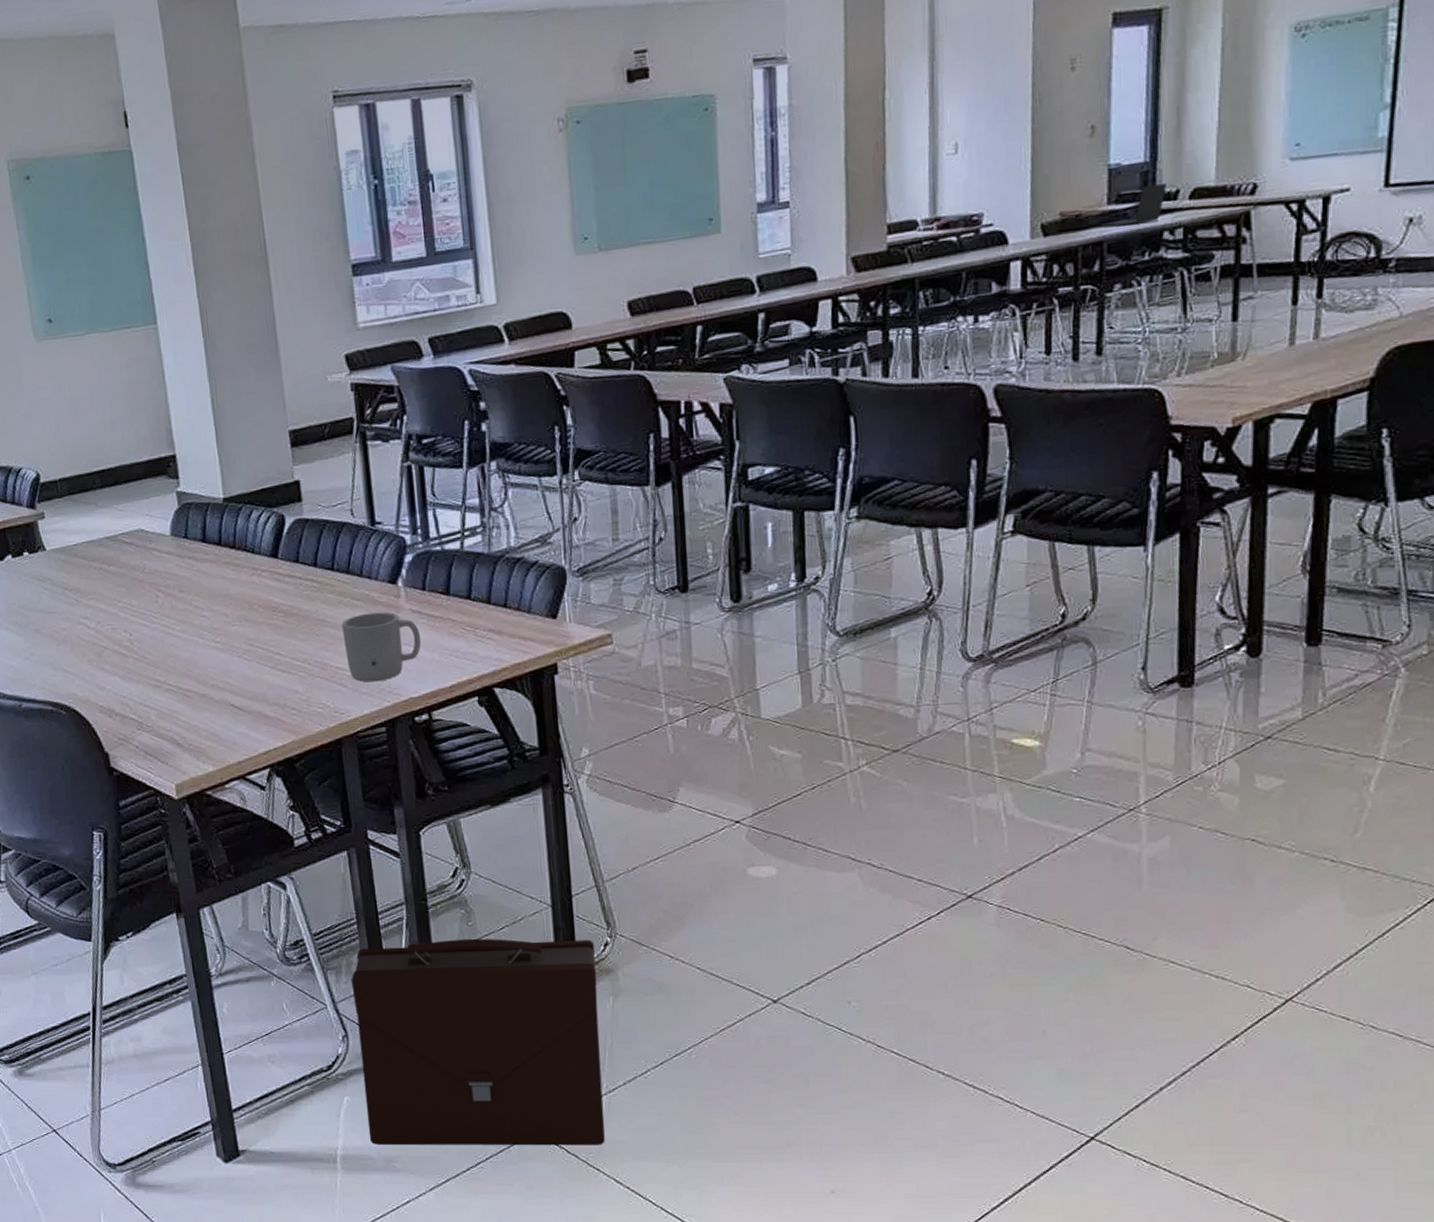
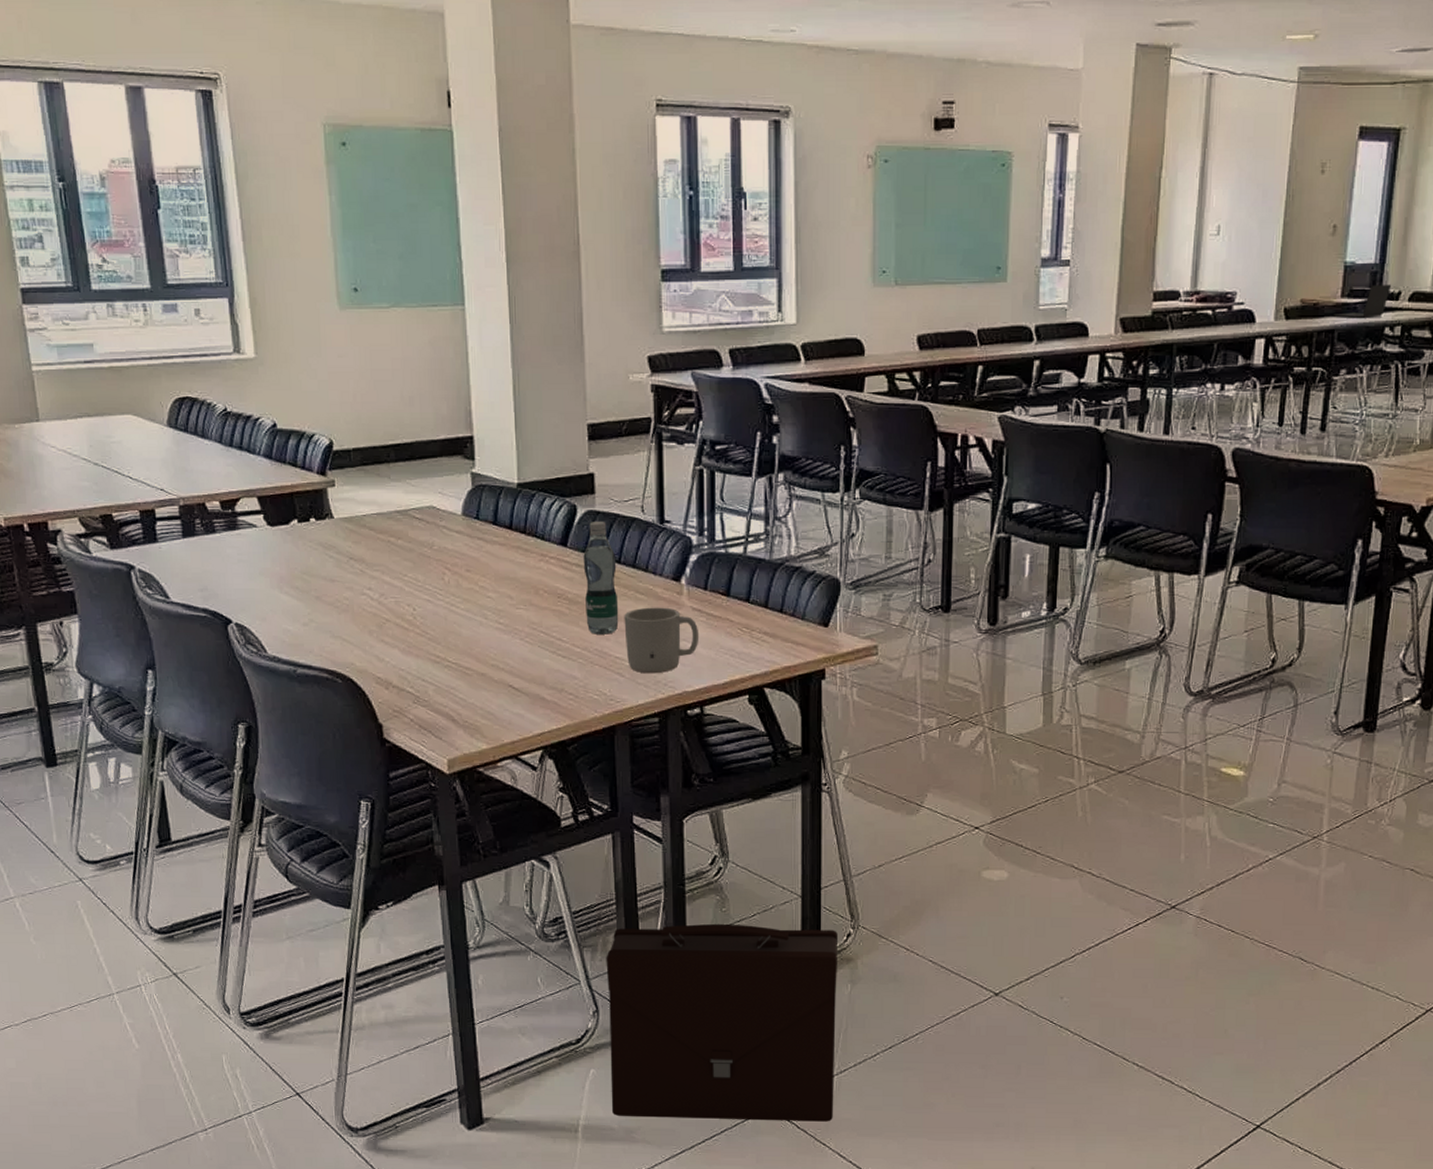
bottle: none [295,528,337,646] -> present [583,520,619,634]

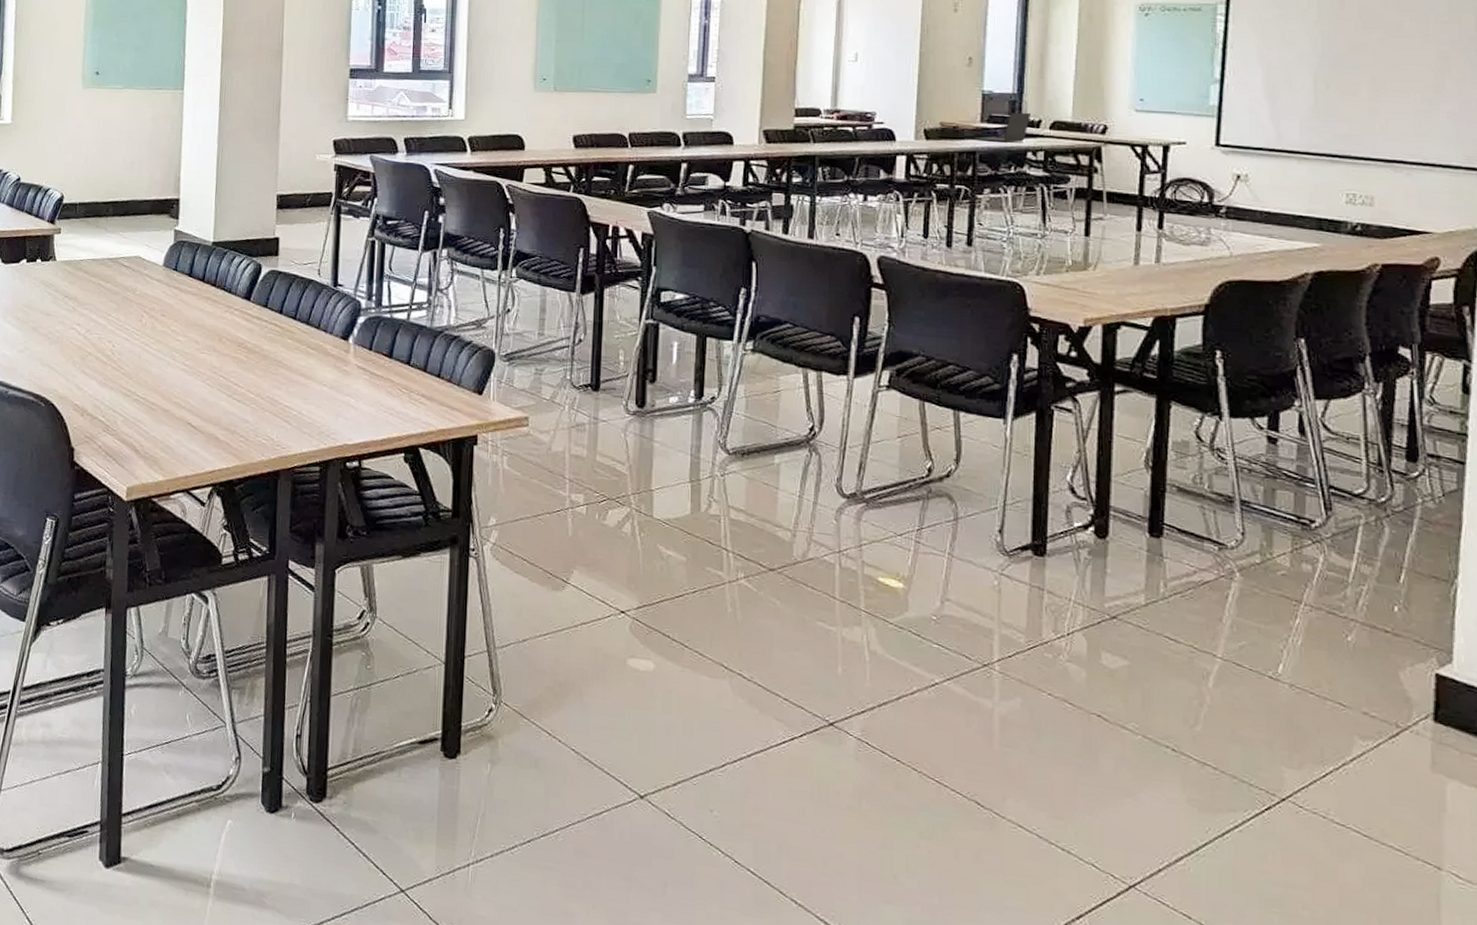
bottle: present [583,520,619,634] -> none [261,279,293,384]
briefcase: present [606,923,839,1122] -> none [244,673,480,917]
mug: present [624,607,700,674] -> none [294,361,362,425]

